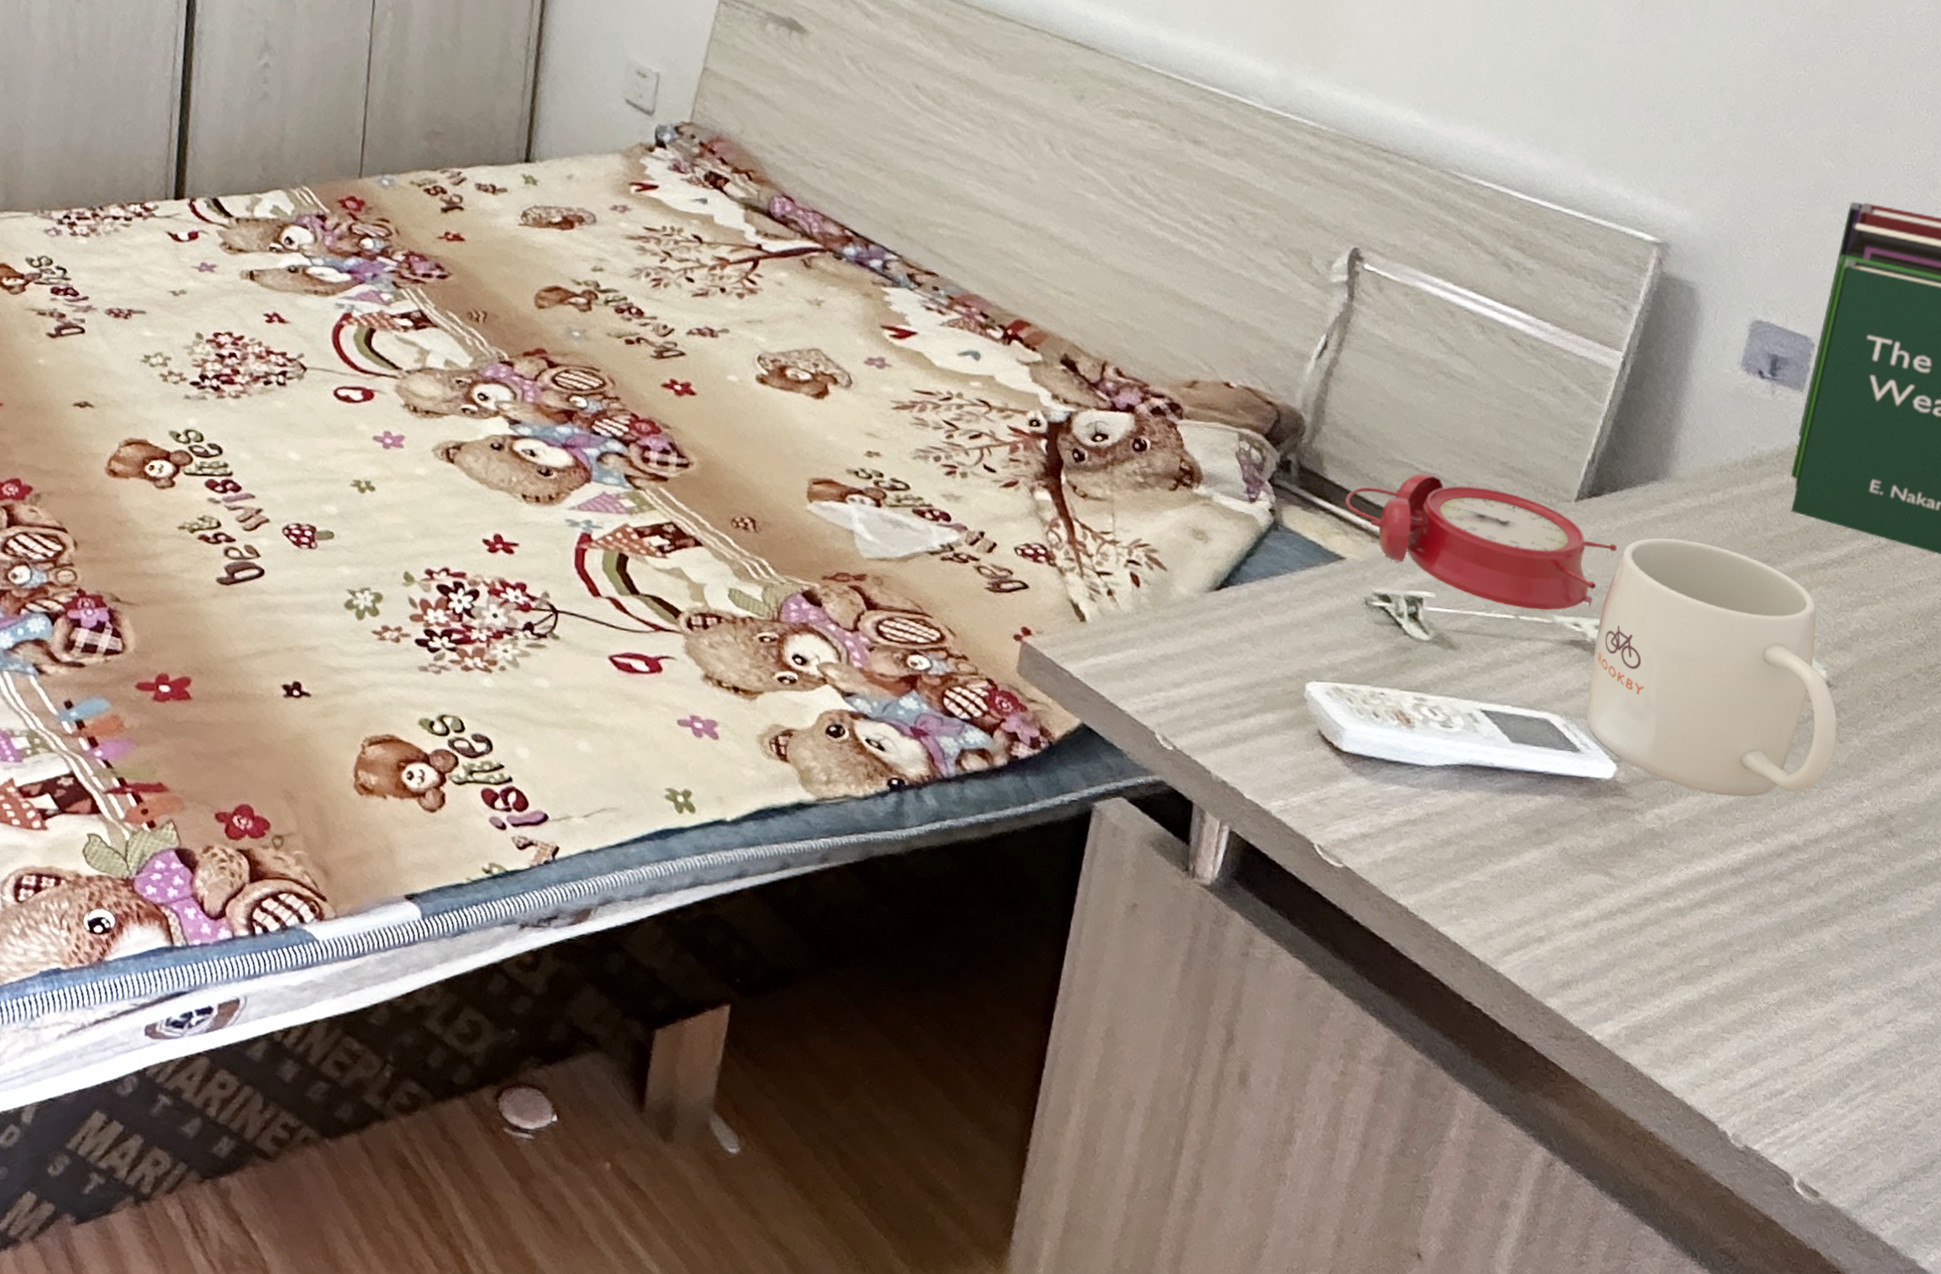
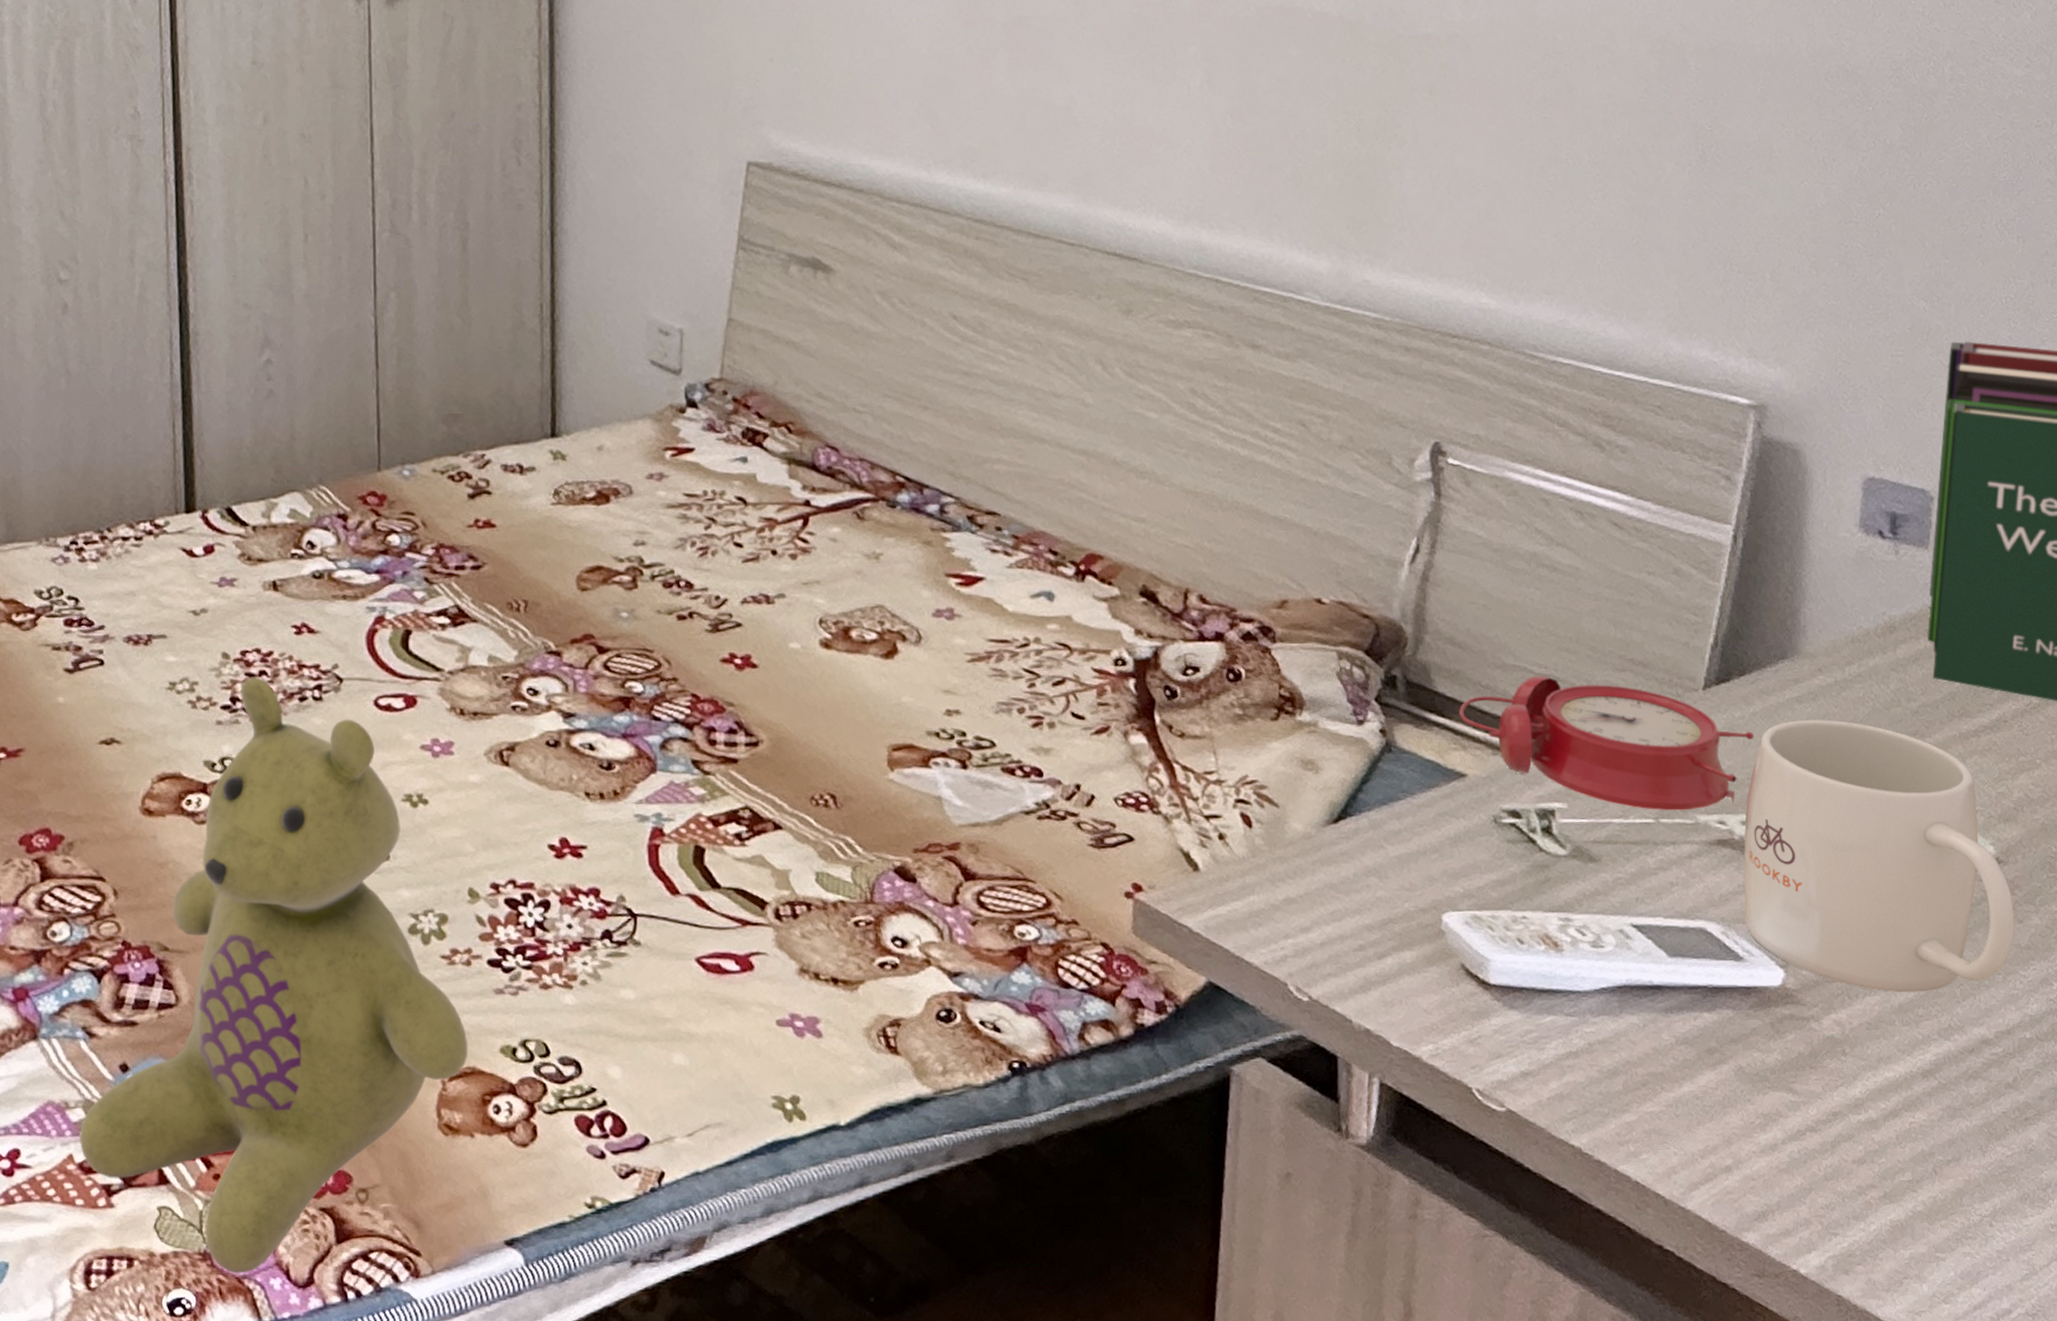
stuffed bear: none [21,357,390,901] -> present [80,677,468,1274]

